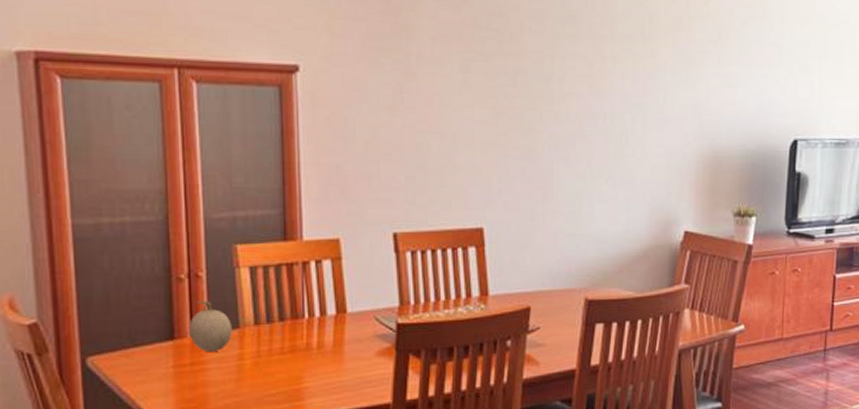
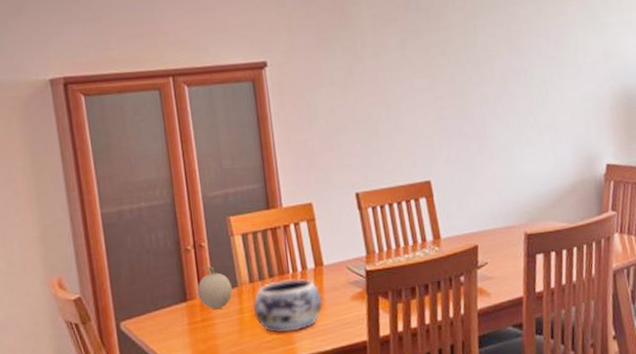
decorative bowl: none [256,325,343,387] -> present [252,278,324,334]

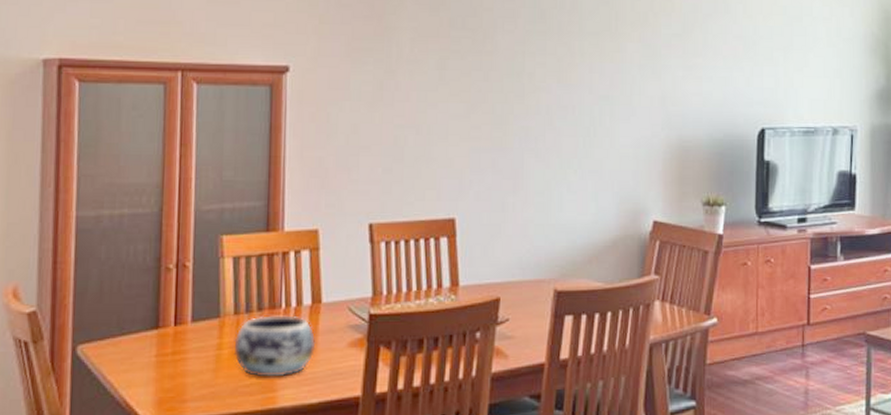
fruit: present [197,266,233,309] -> none [173,290,213,341]

